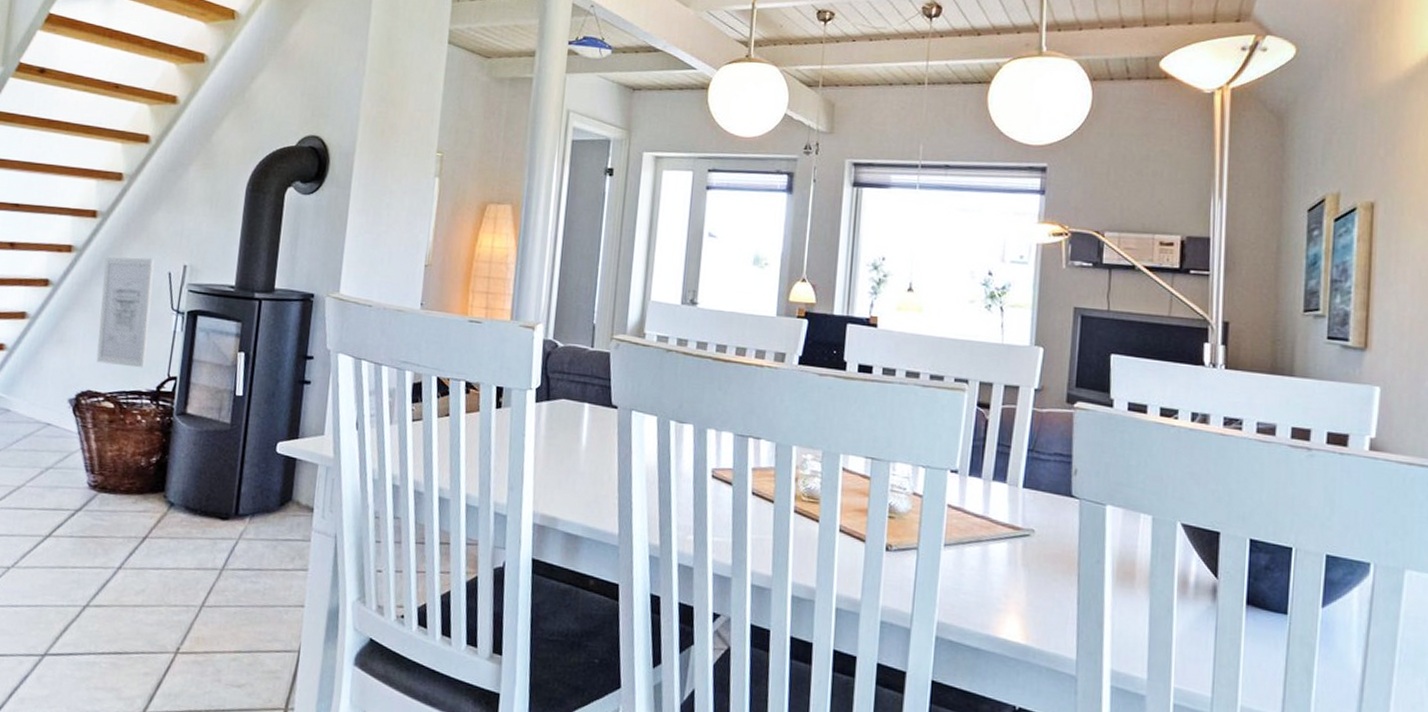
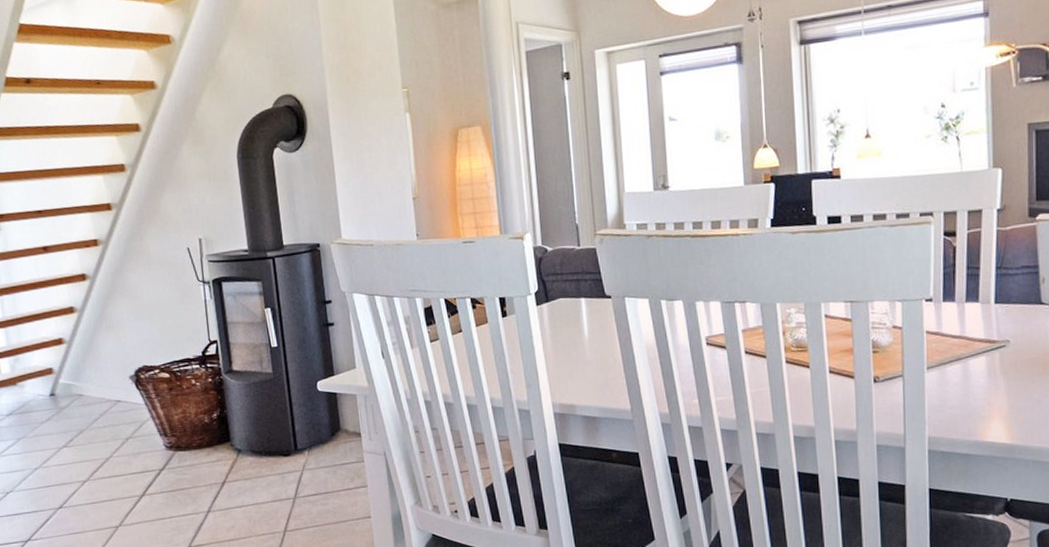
wall art: present [96,257,155,368] -> none [129,238,188,340]

